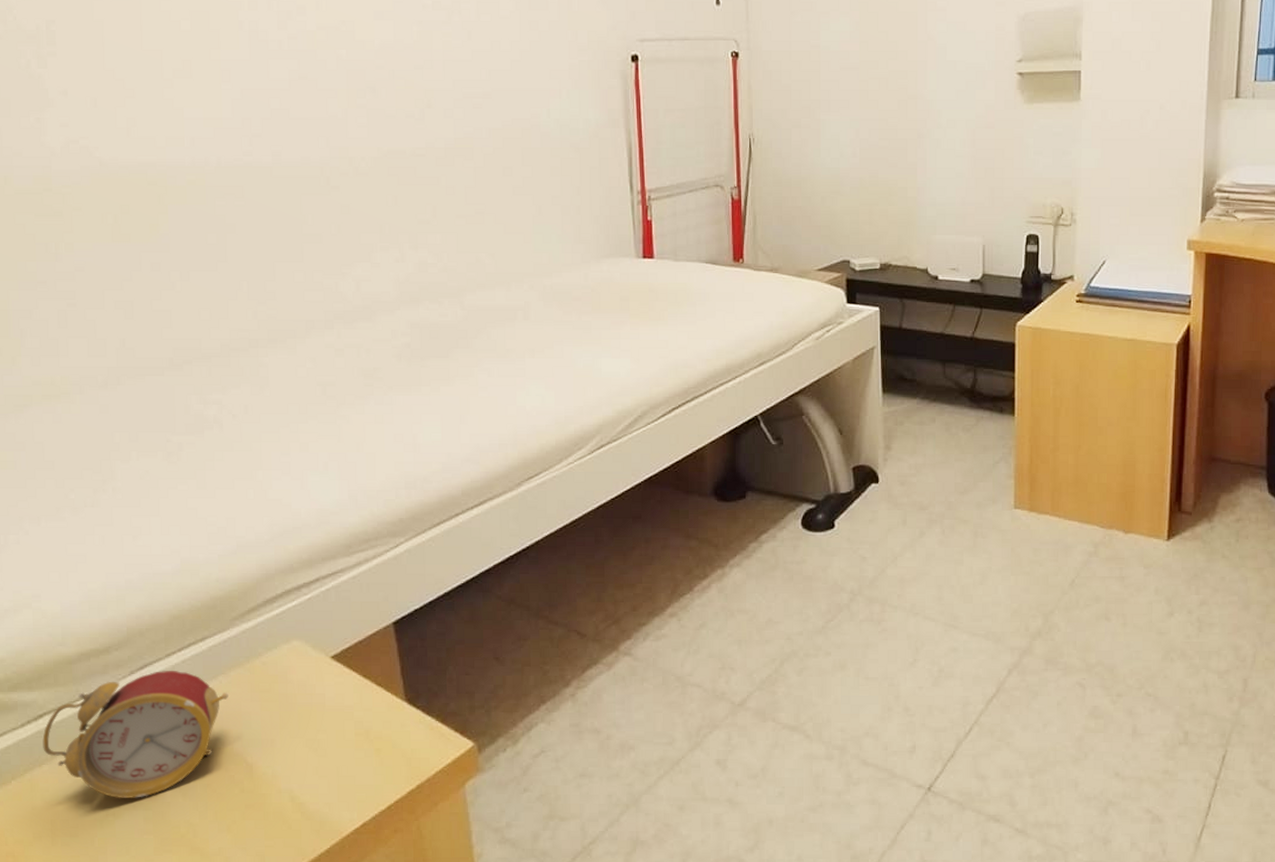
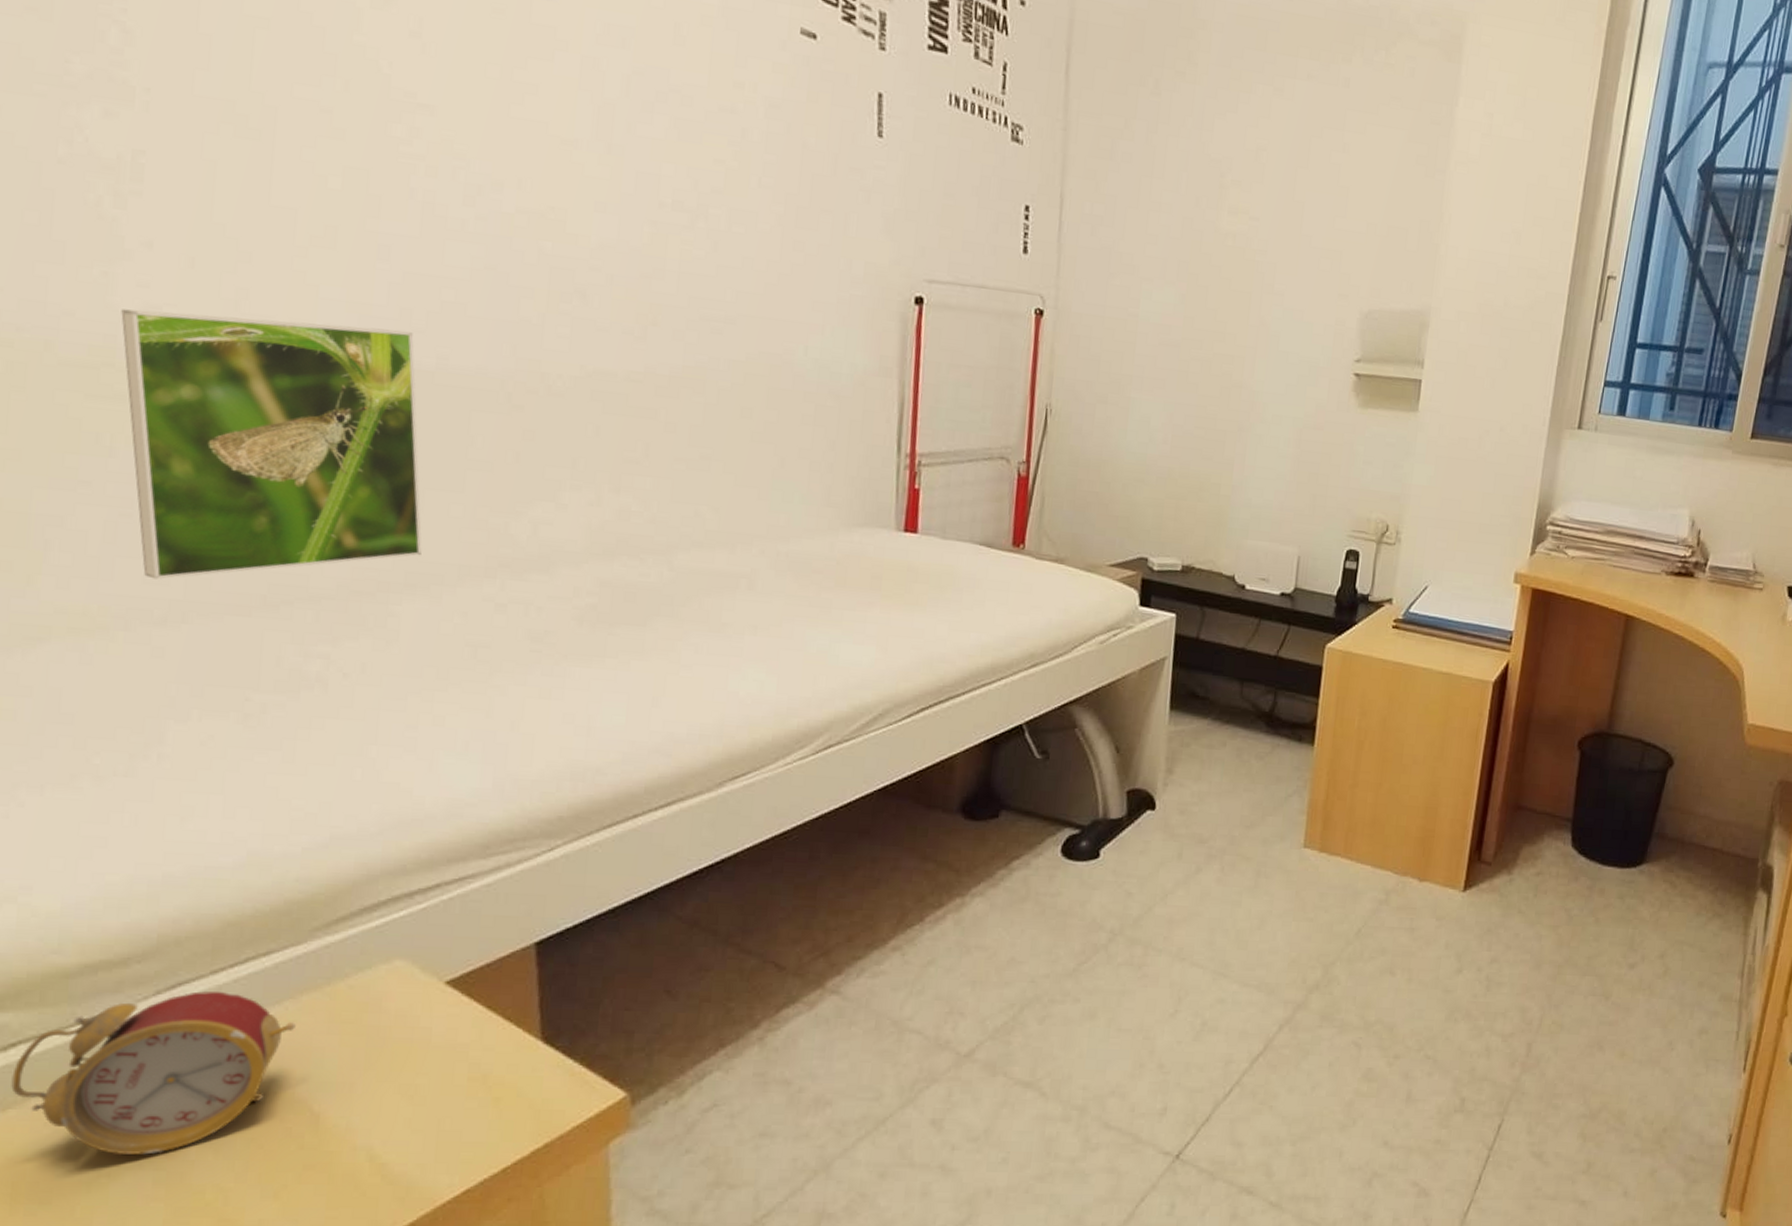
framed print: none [52,137,278,352] -> present [121,309,422,580]

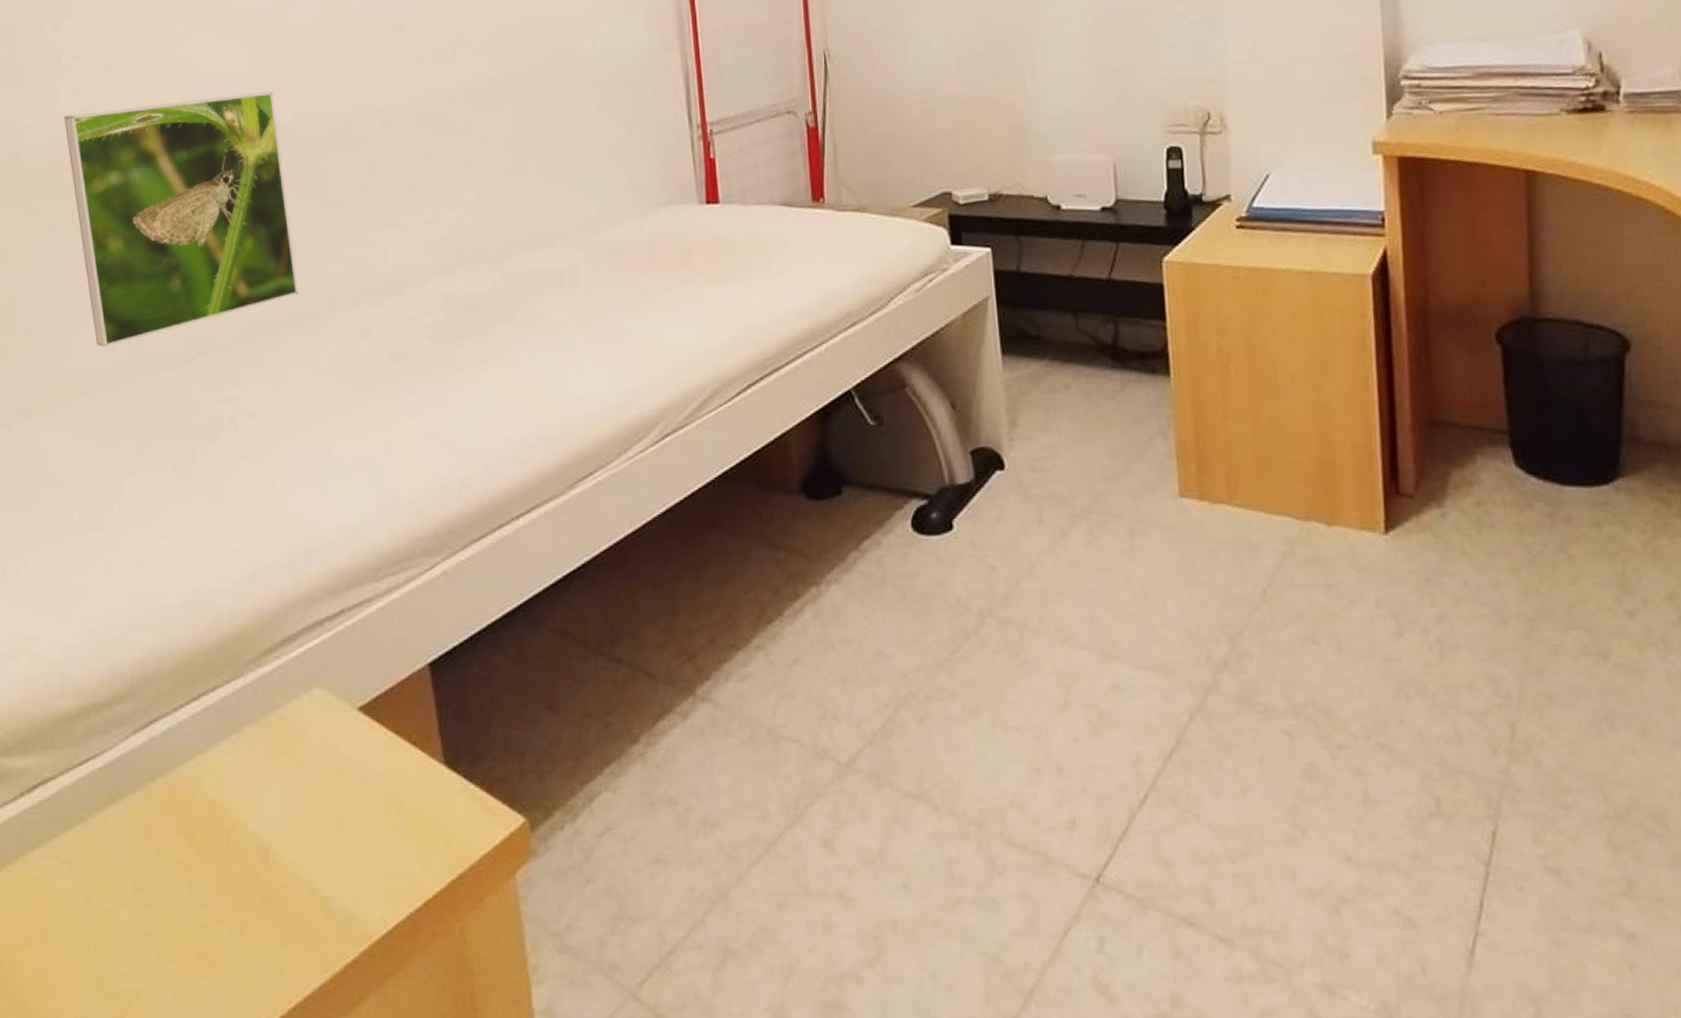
alarm clock: present [11,991,296,1155] -> none [36,729,242,891]

